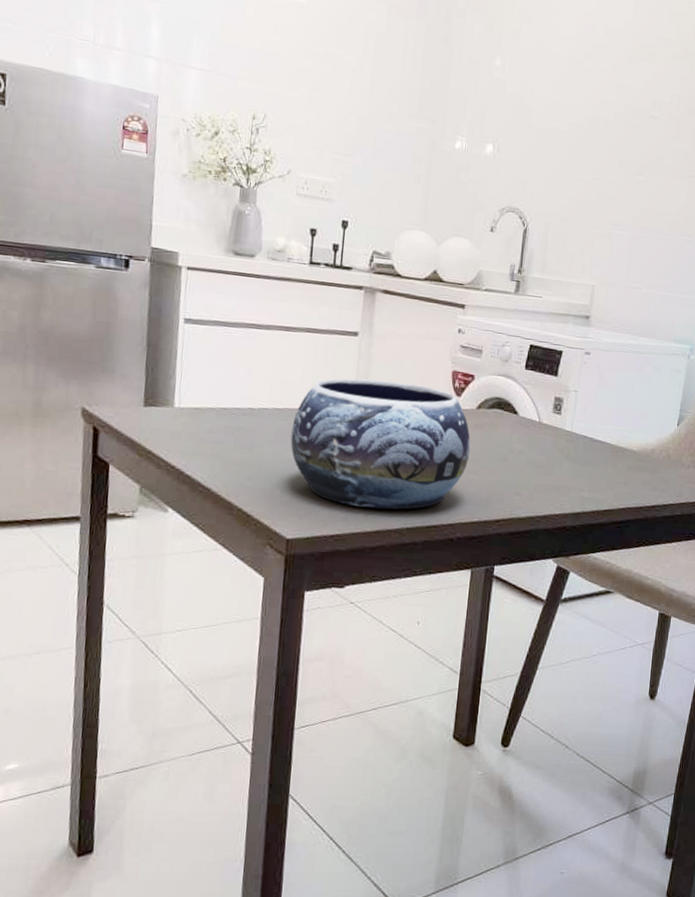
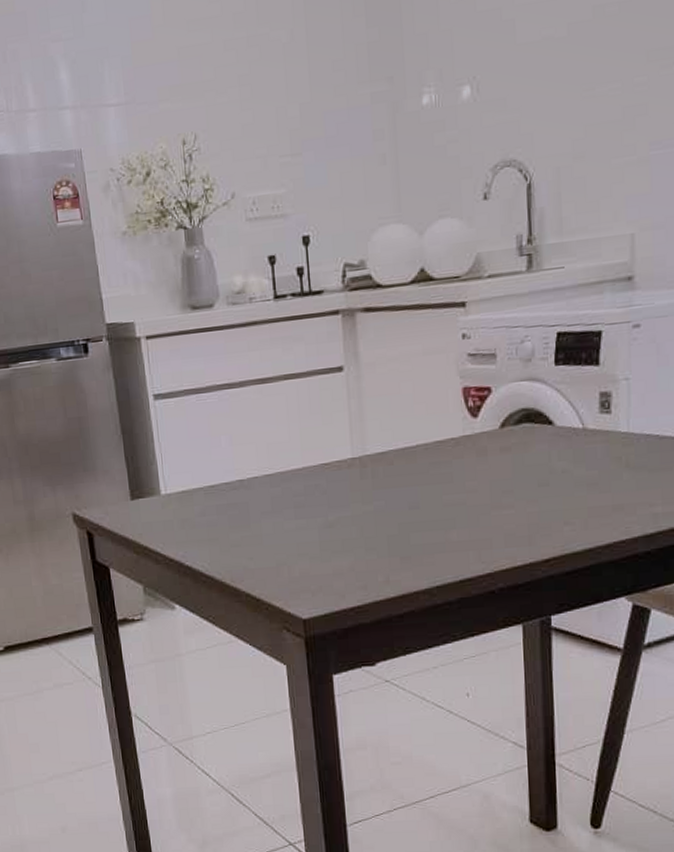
decorative bowl: present [290,378,471,510] -> none [287,413,500,571]

